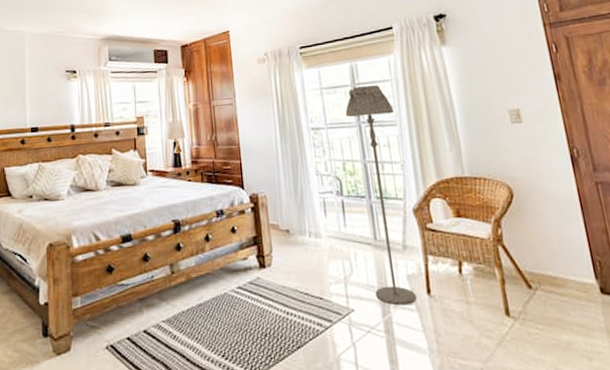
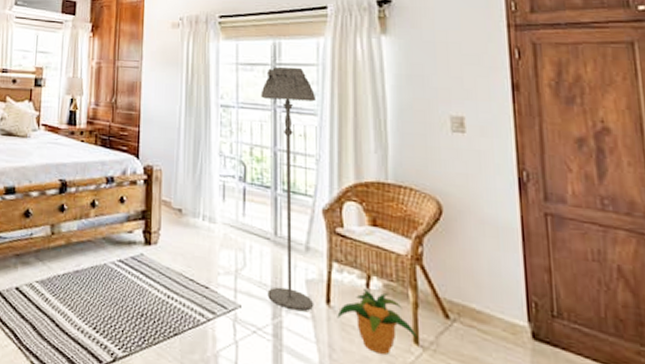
potted plant: none [438,275,508,330] -> present [337,290,417,355]

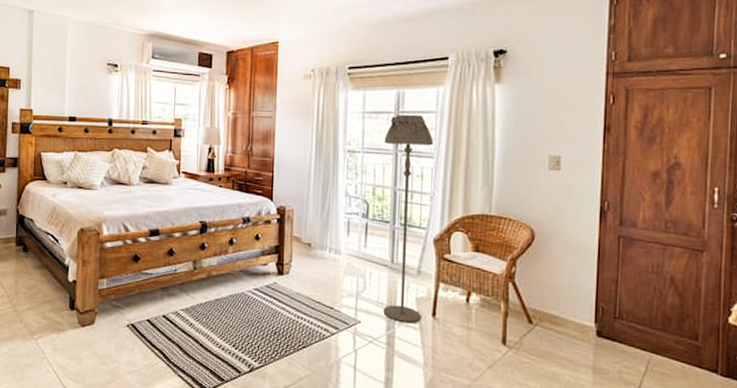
potted plant: present [337,290,417,355] -> none [440,304,505,354]

